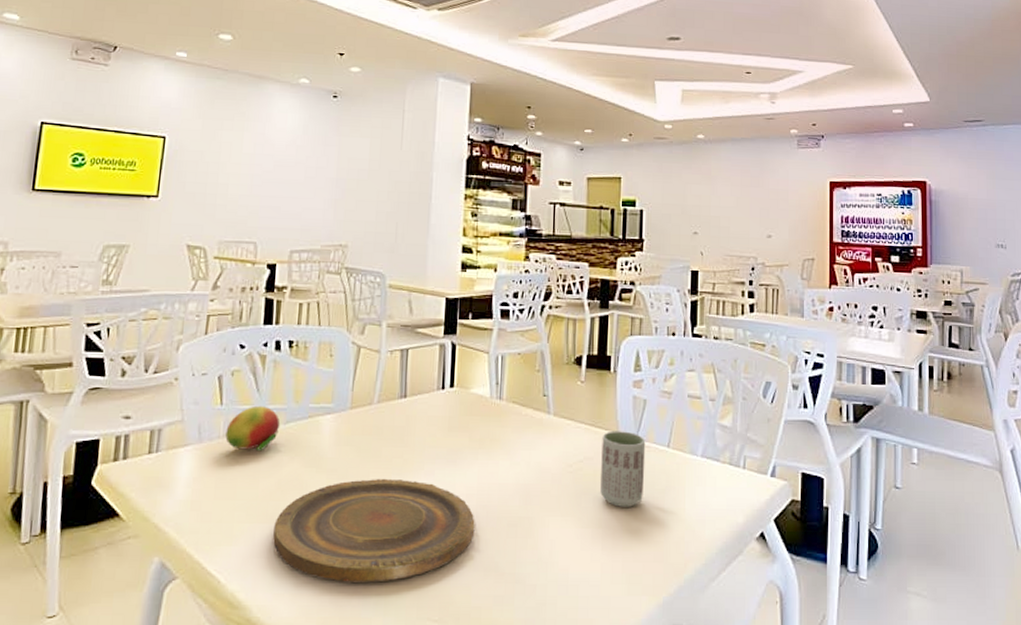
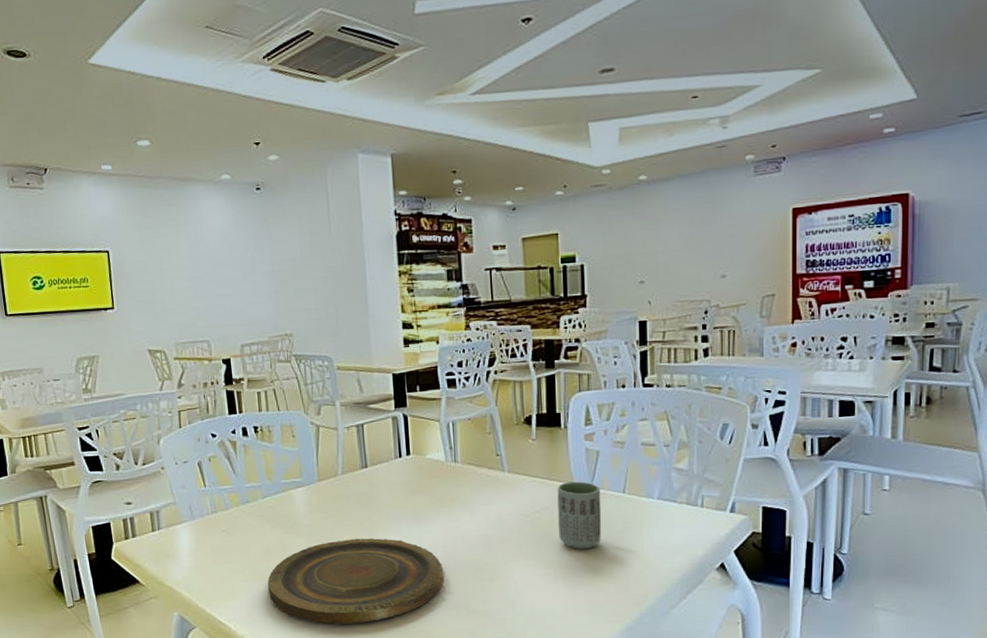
fruit: present [225,405,279,452] -> none [213,485,258,523]

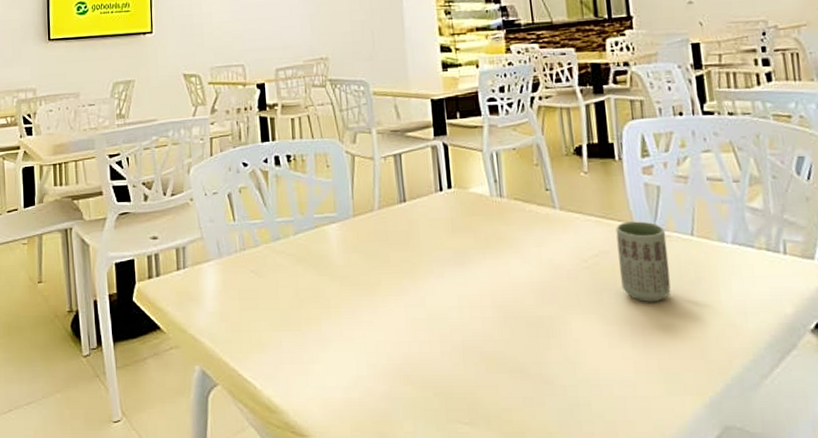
plate: present [268,538,444,624] -> none [298,282,494,386]

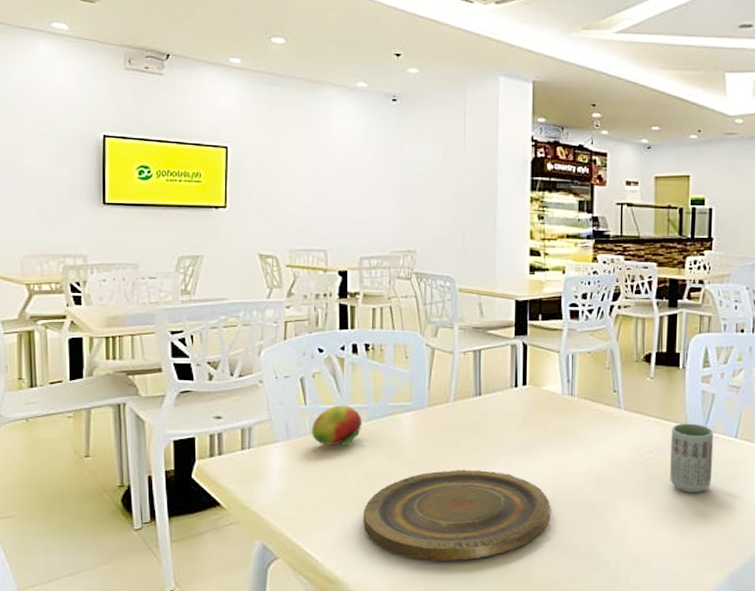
fruit: none [242,219,289,263] -> present [312,405,361,447]
plate: none [298,282,494,386] -> present [363,469,551,561]

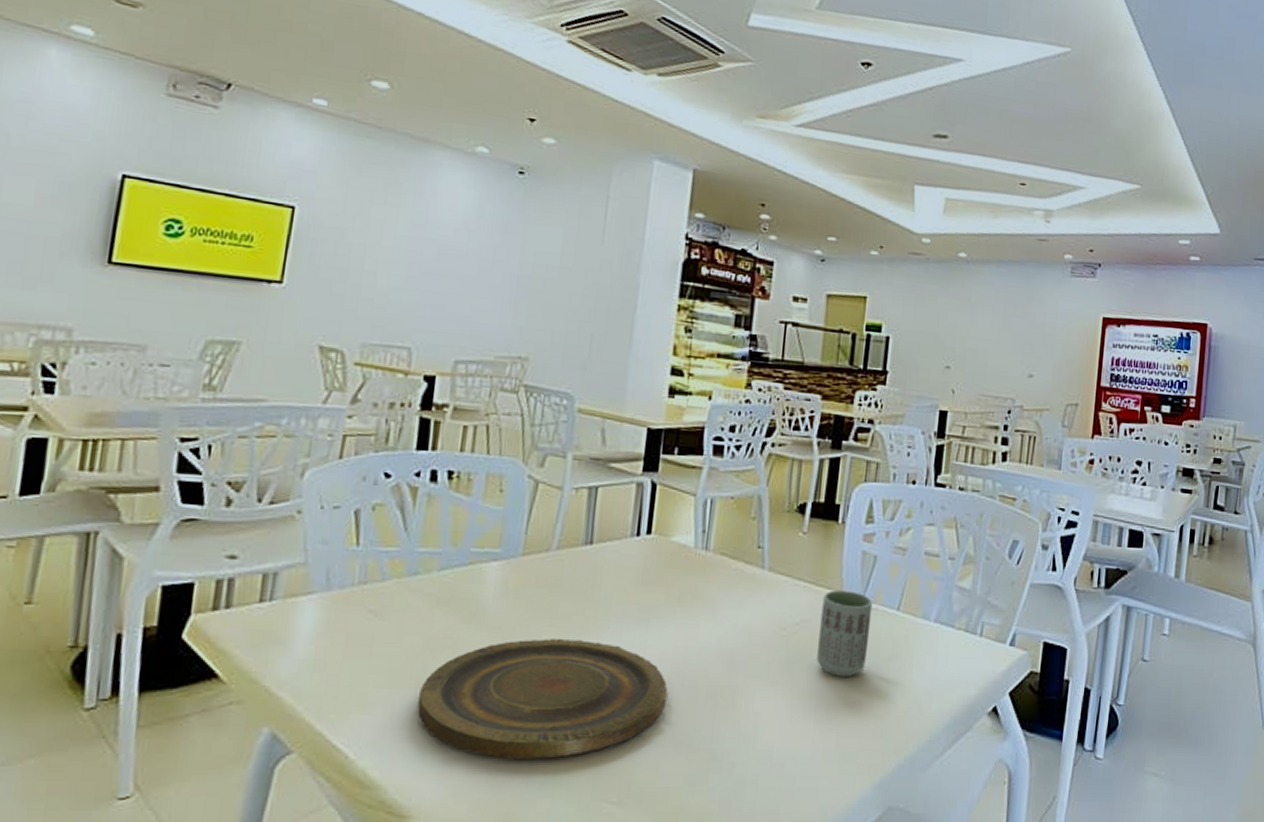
fruit: present [312,405,361,447] -> none [361,548,432,603]

